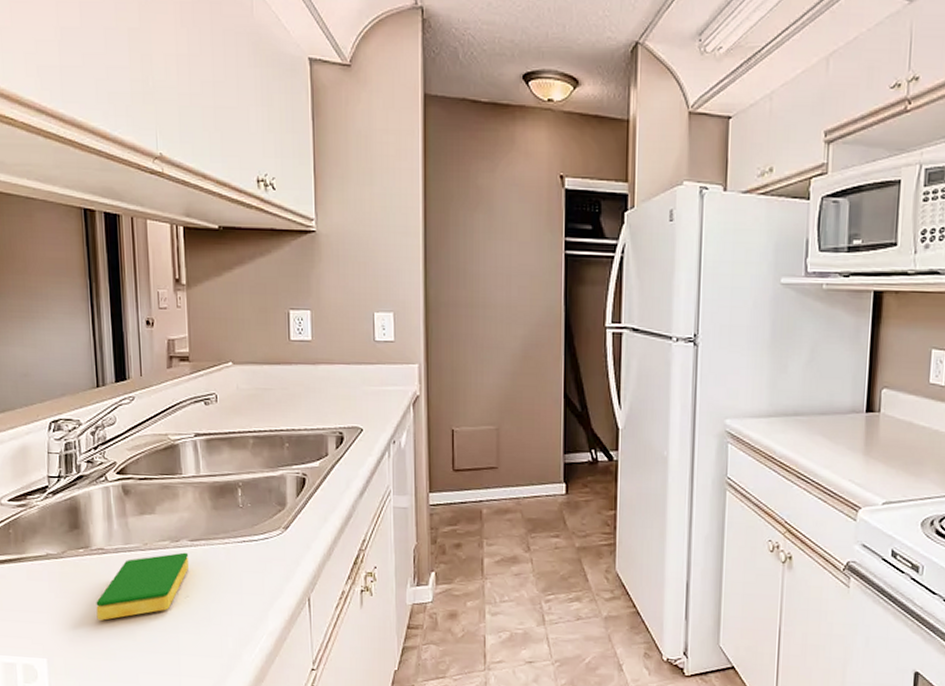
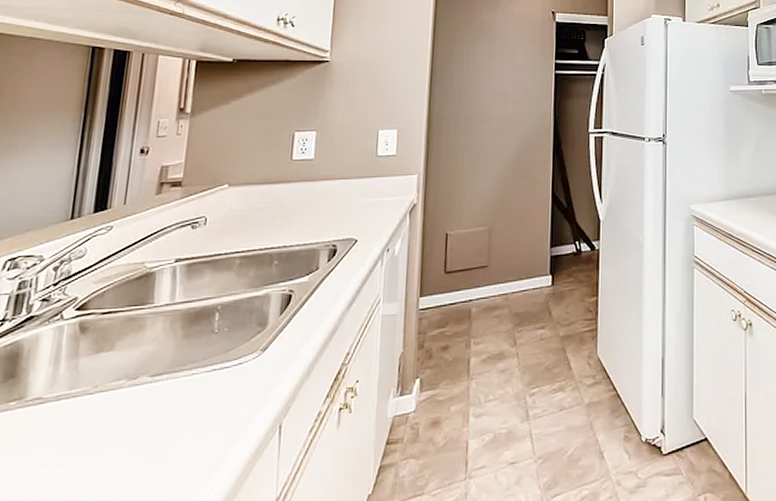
dish sponge: present [96,552,190,620] -> none [15,390,147,486]

